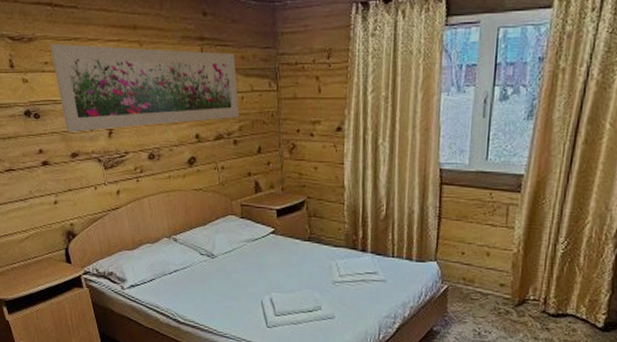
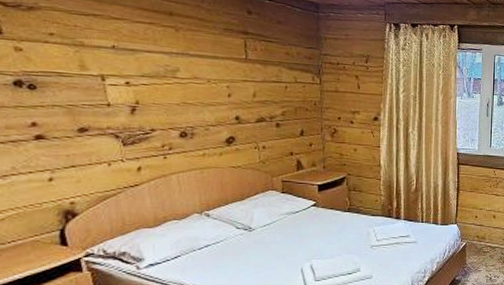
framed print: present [50,44,240,132] -> none [59,16,283,107]

